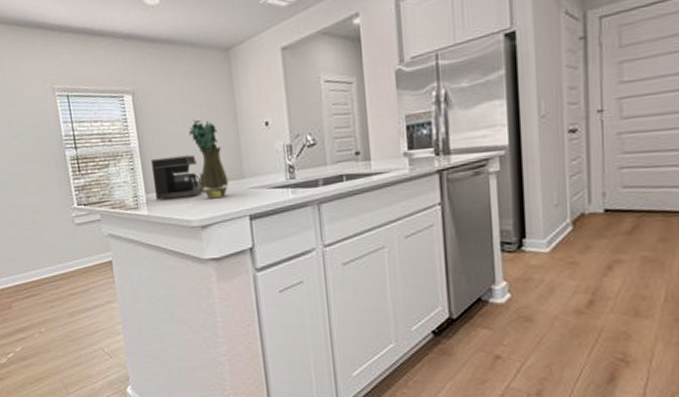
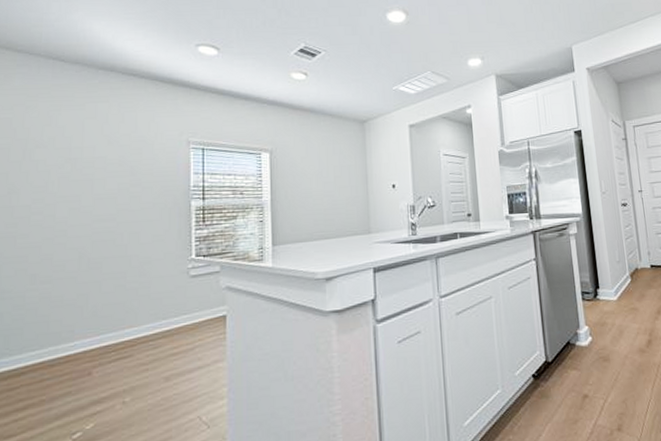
coffee maker: present [150,154,204,200] -> none [281,210,332,252]
vase: present [189,120,229,199] -> none [322,179,356,252]

